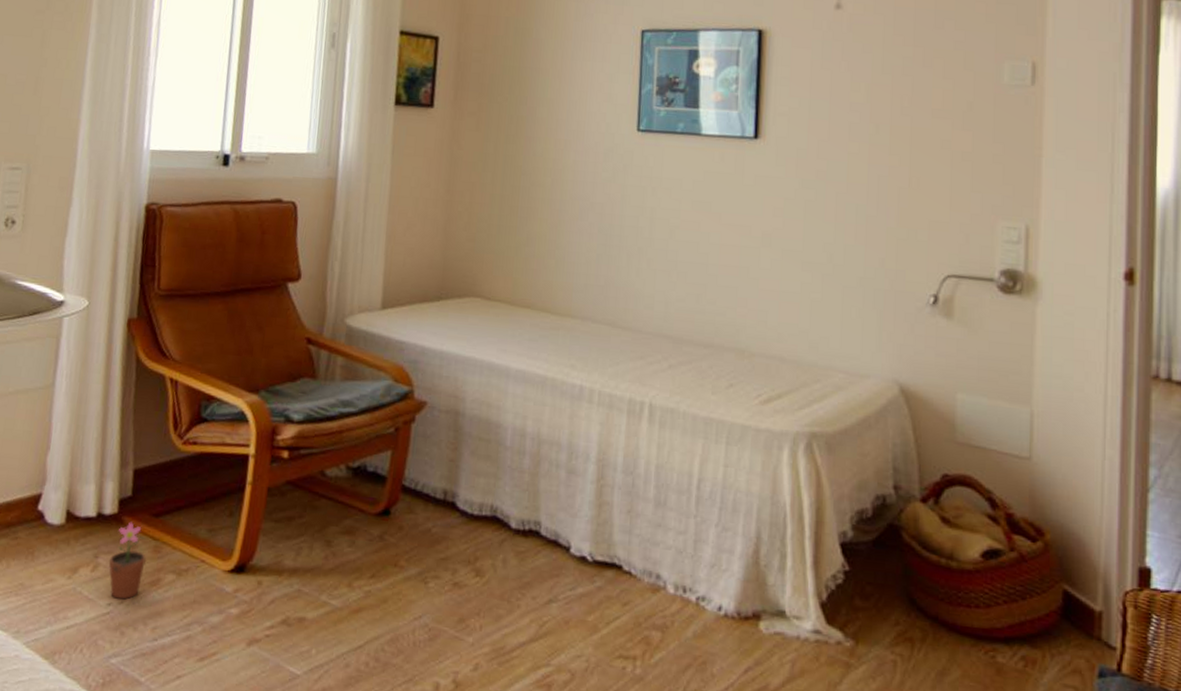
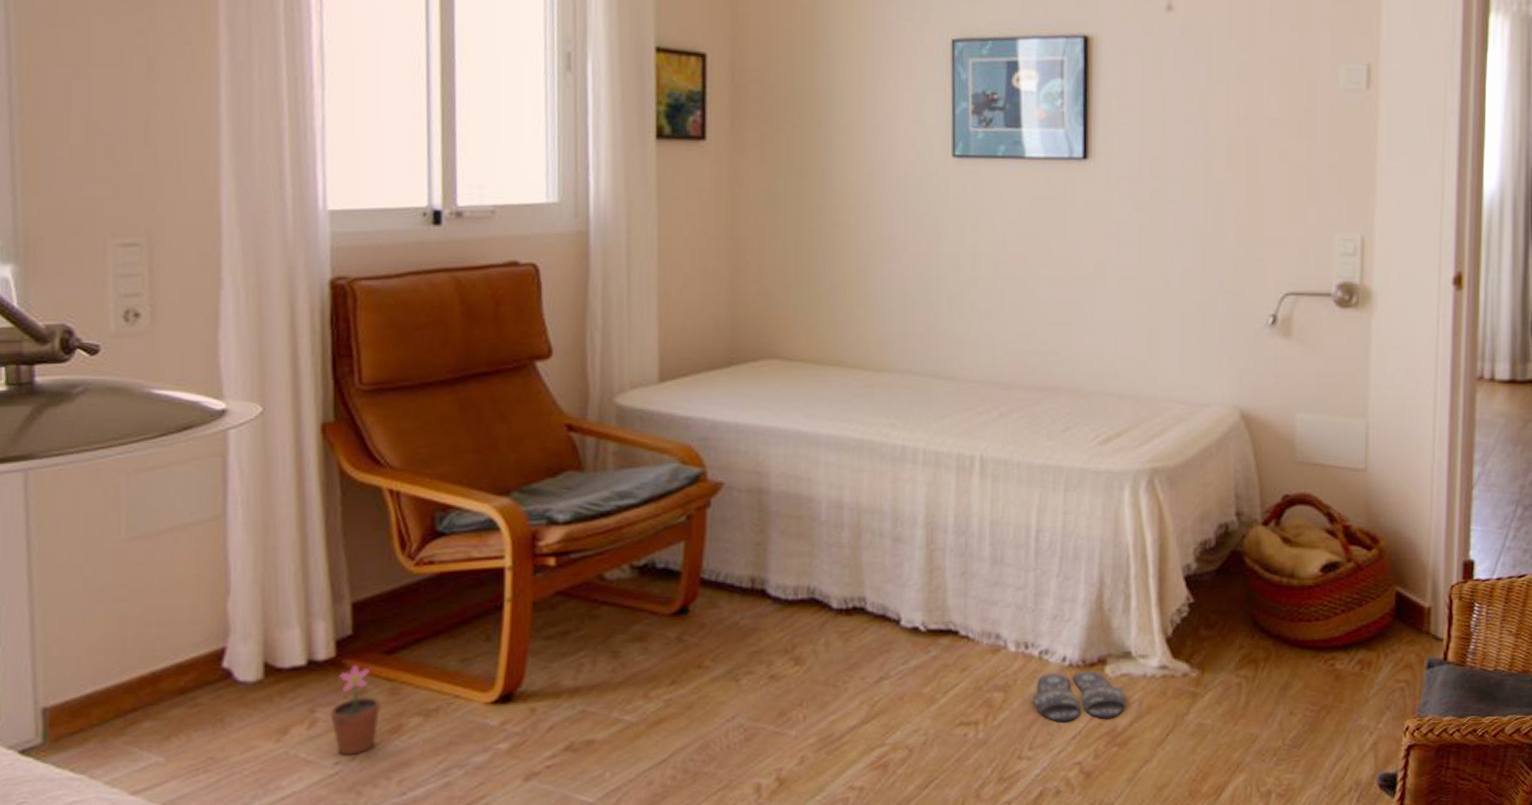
slippers: none [688,620,778,676] -> present [1032,670,1125,723]

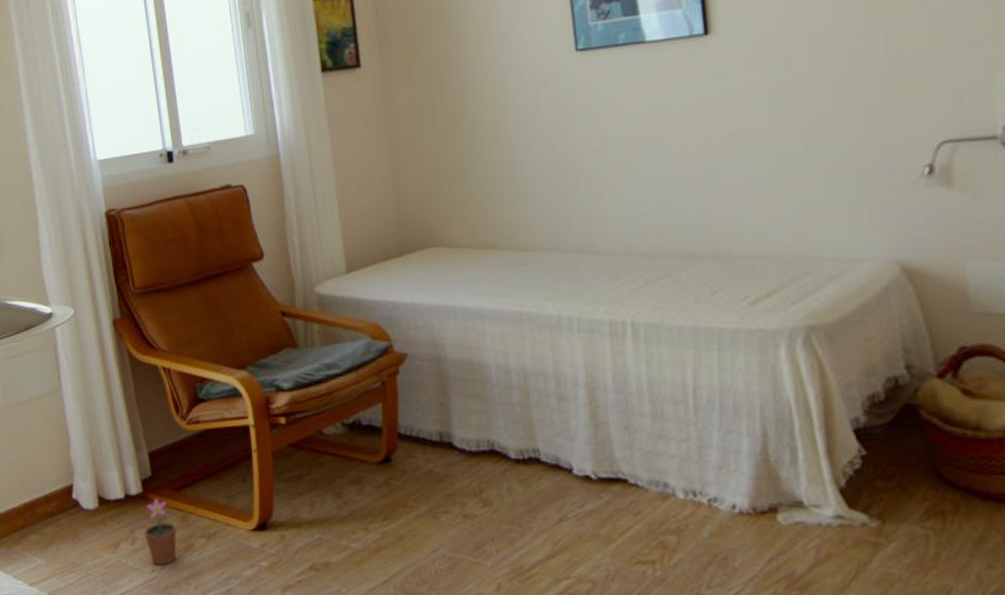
slippers: present [1032,670,1125,723] -> none [705,517,802,565]

